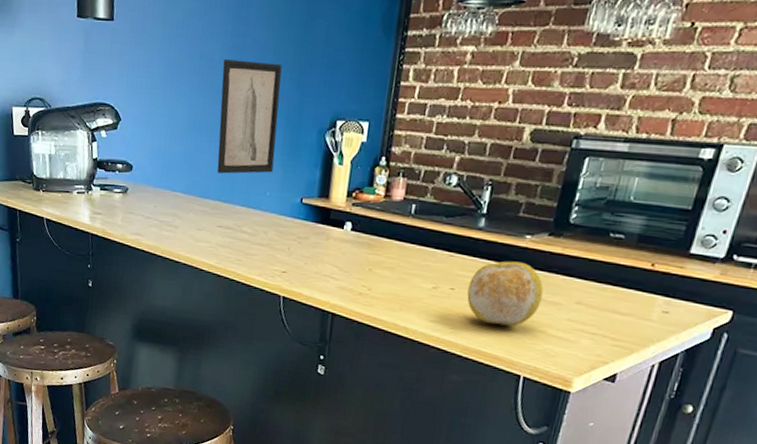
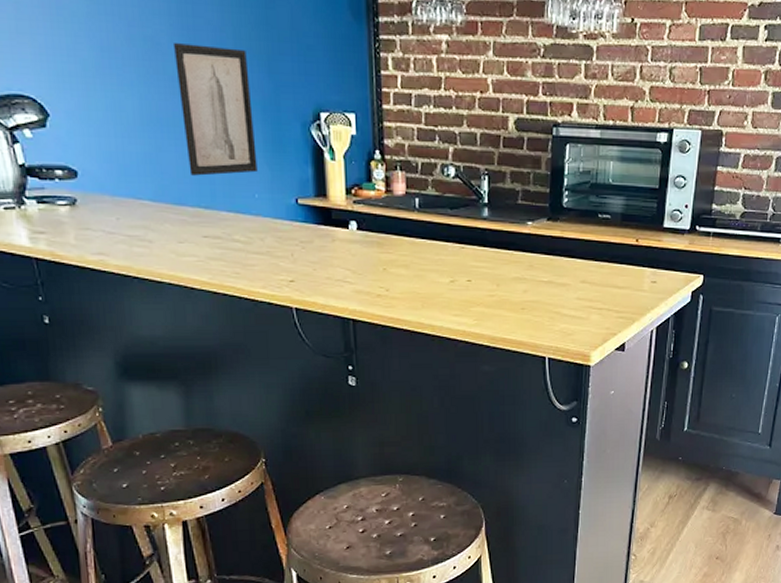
fruit: present [467,261,544,327] -> none [484,248,551,311]

